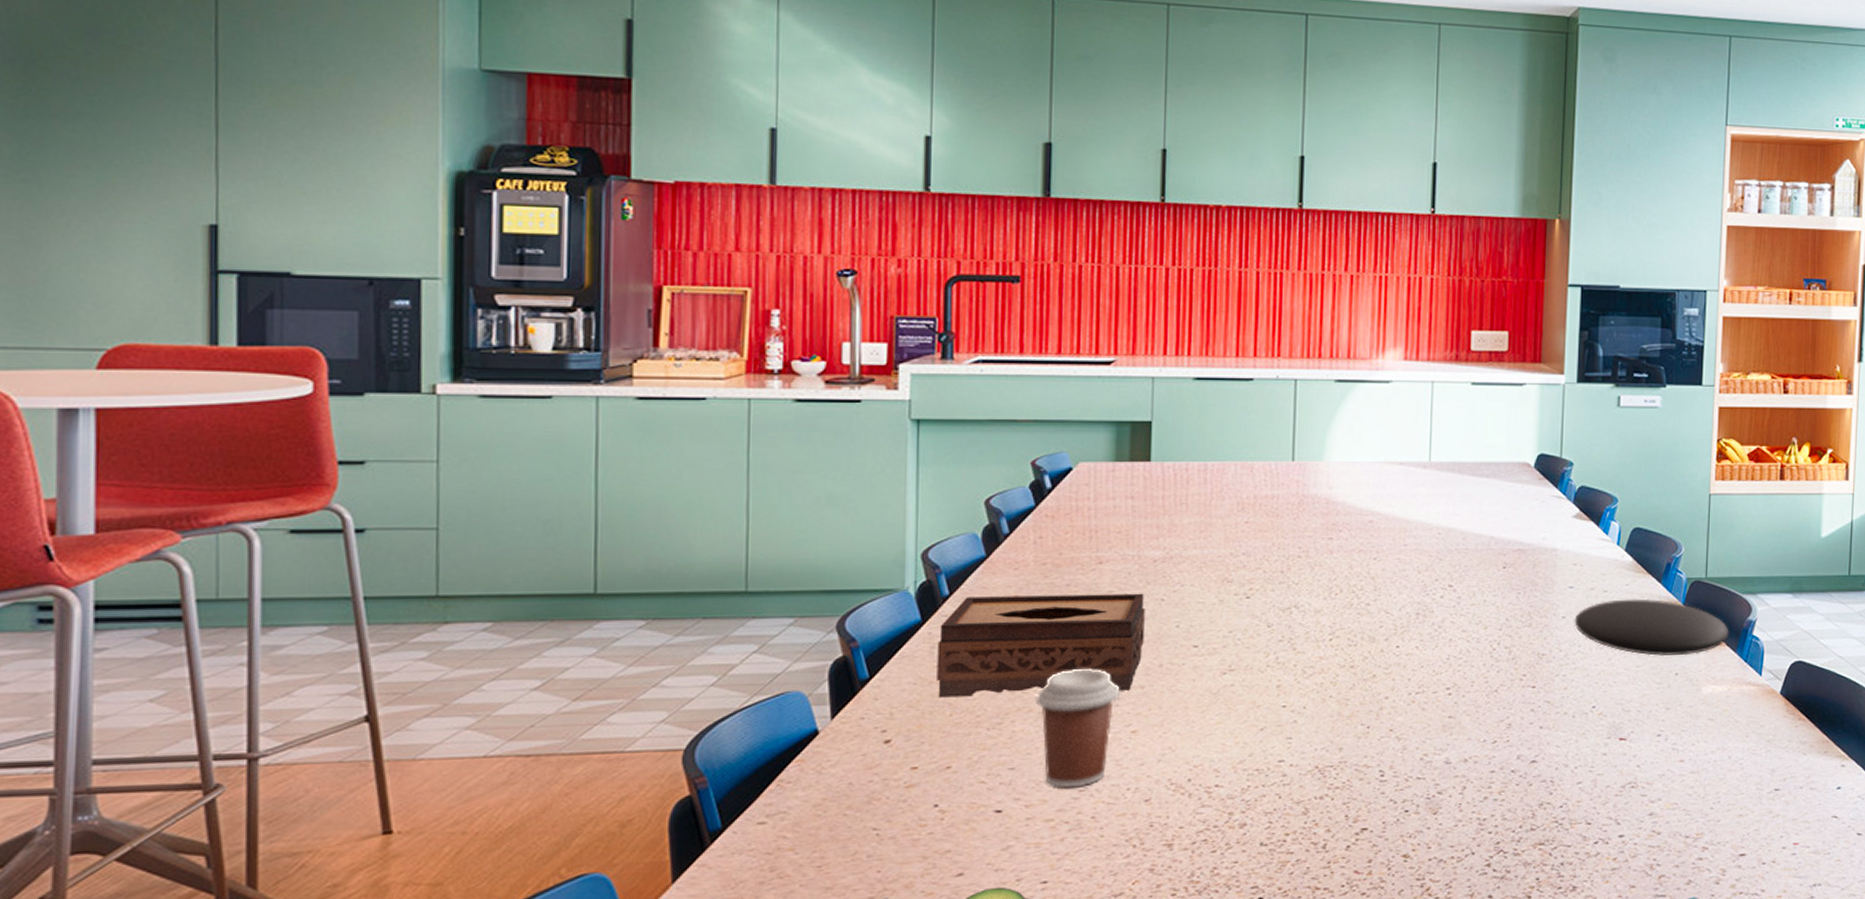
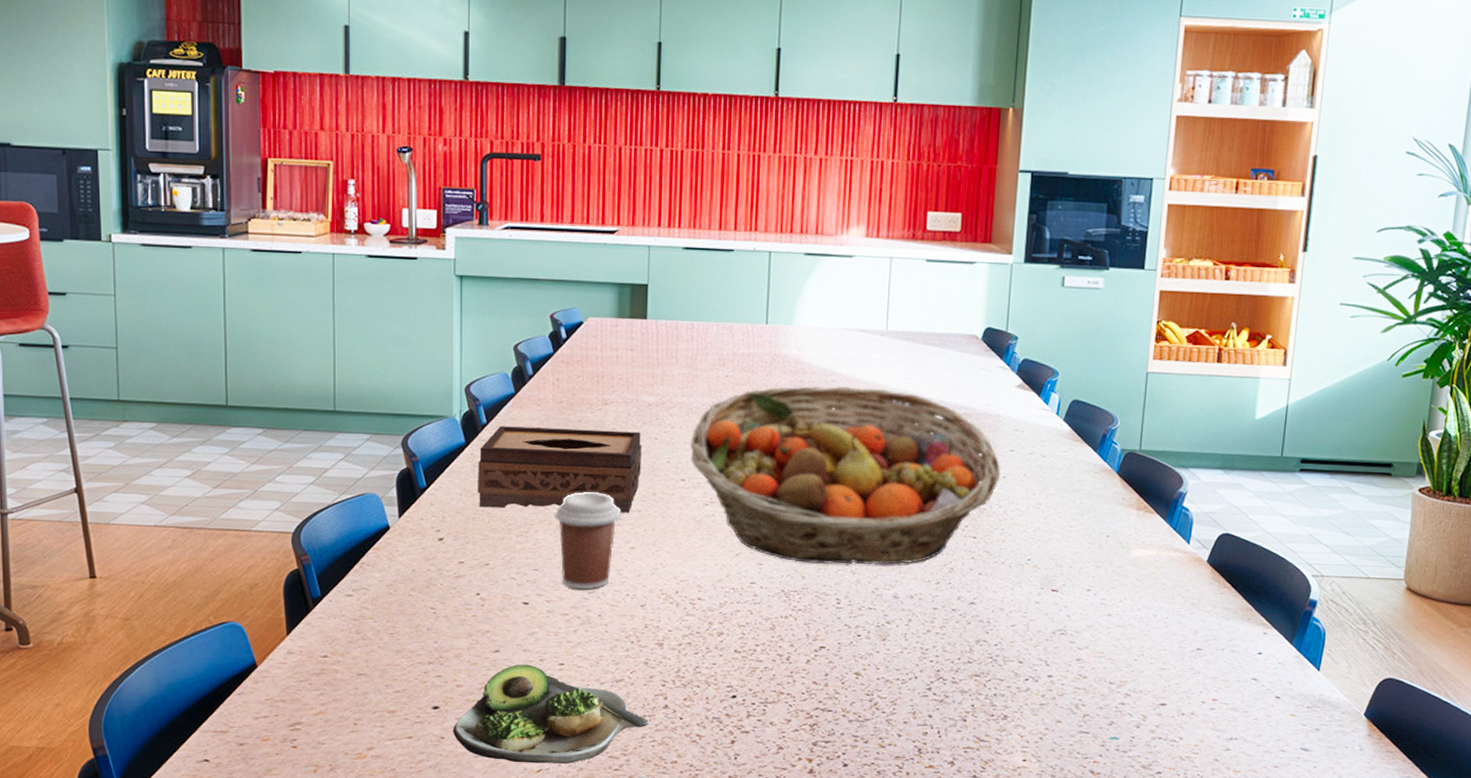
fruit basket: none [1205,526,1560,733] -> present [691,385,1001,565]
plate: present [1574,598,1729,657] -> none [1014,464,1160,520]

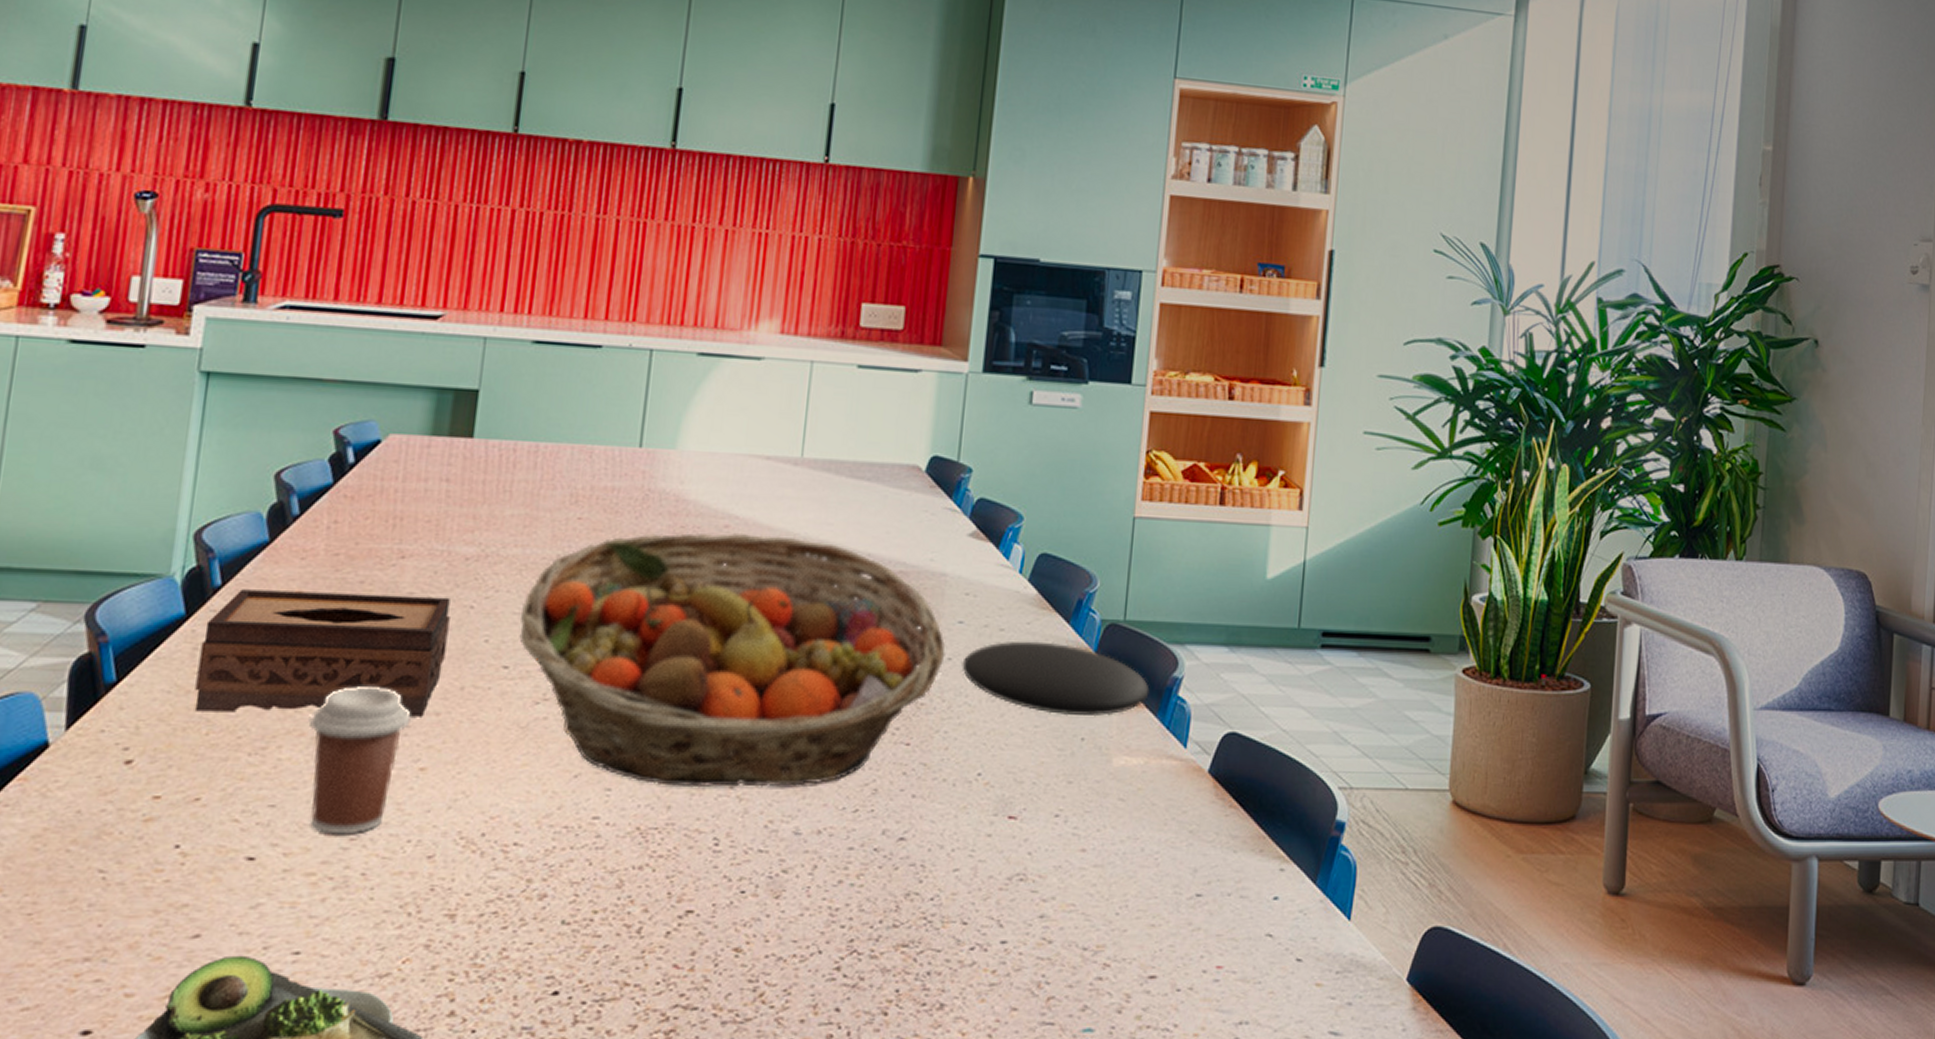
plate: none [1014,464,1160,520] -> present [962,641,1150,717]

